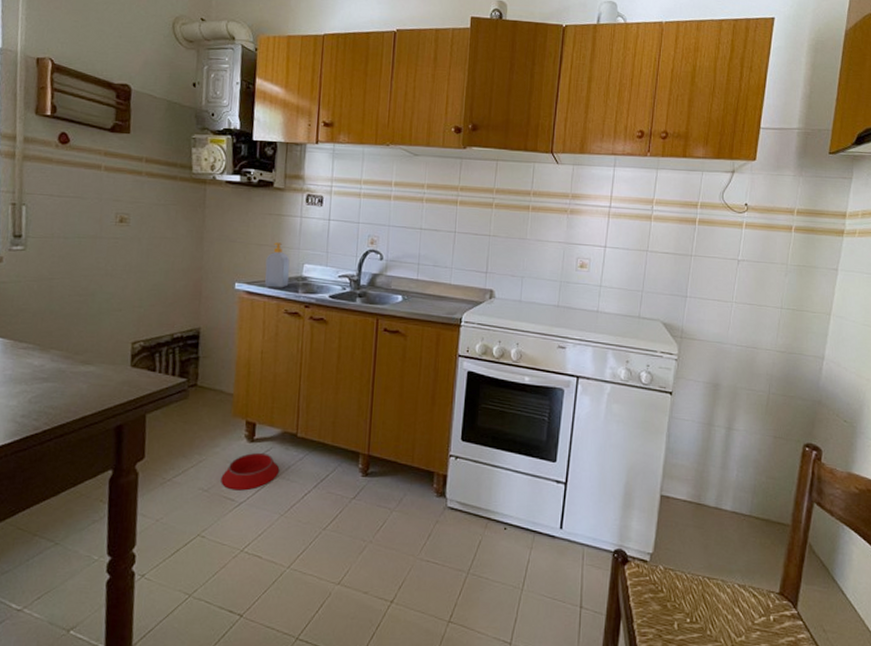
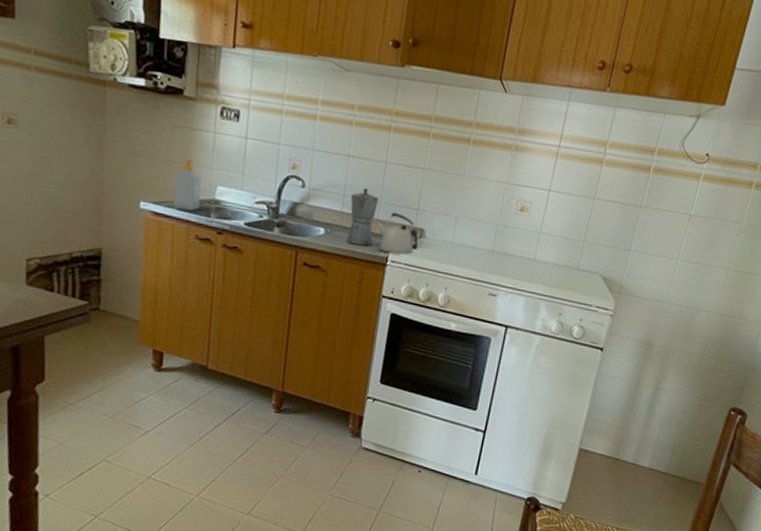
pet bowl: present [221,452,280,491] -> none [126,382,189,419]
moka pot: none [423,256,450,310] -> present [347,188,379,247]
kettle: none [449,277,489,316] -> present [376,212,419,256]

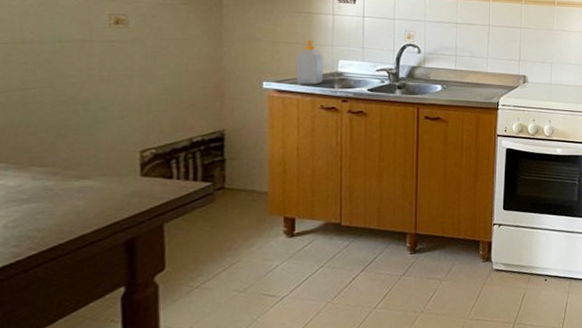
moka pot: present [347,188,379,247] -> none [461,48,486,96]
kettle: present [376,212,419,256] -> none [486,65,523,100]

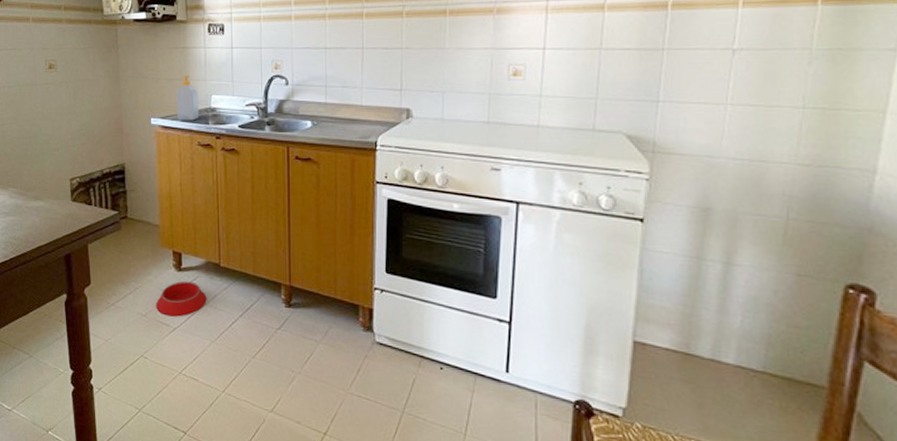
pet bowl: none [259,245,324,287] -> present [156,281,207,317]

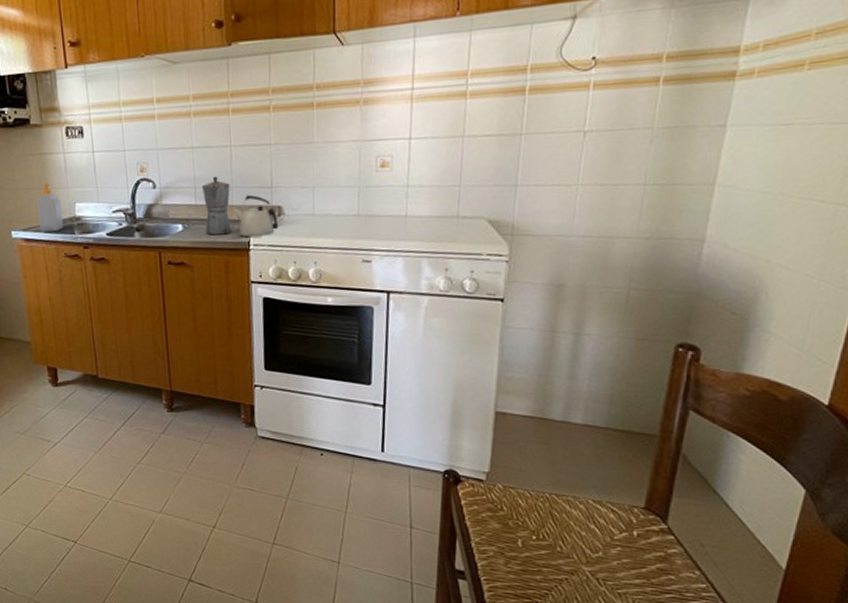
pet bowl: present [156,281,207,317] -> none [34,395,87,432]
moka pot: none [332,76,360,134] -> present [201,176,232,236]
kettle: none [360,97,407,139] -> present [232,195,279,239]

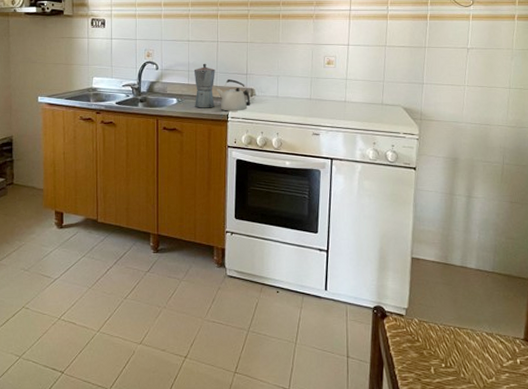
soap bottle: present [36,183,64,232] -> none [61,61,82,99]

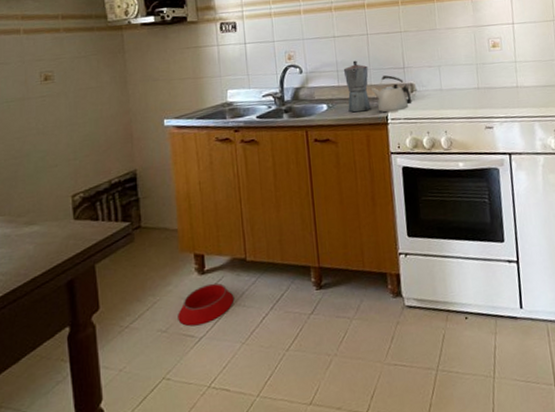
pet bowl: none [38,236,85,269] -> present [178,283,234,327]

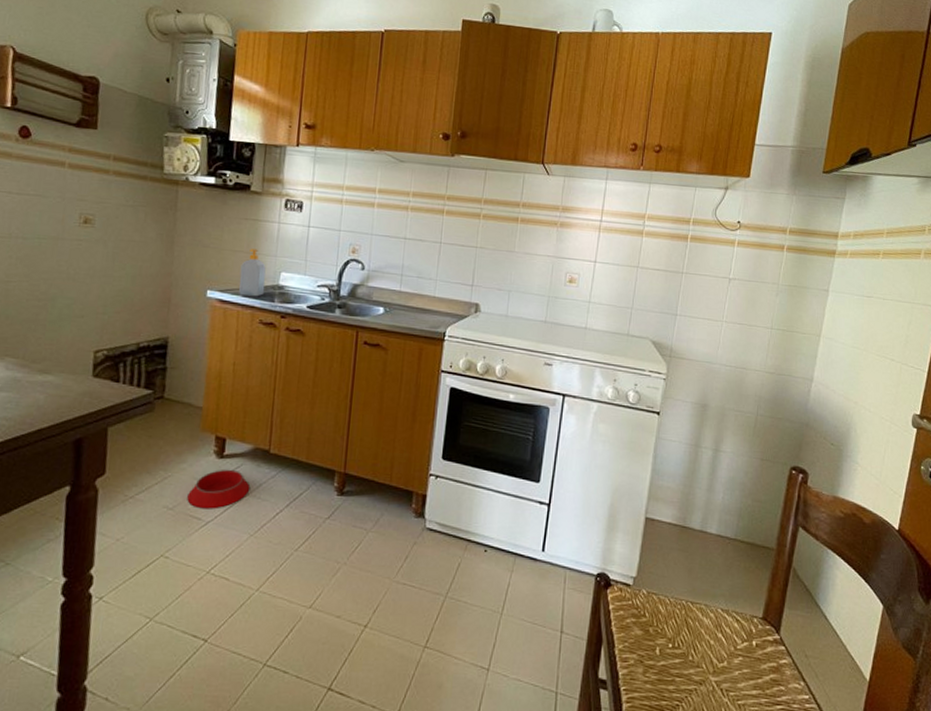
soap bottle: none [190,73,216,119] -> present [239,248,266,297]
moka pot: present [343,60,371,113] -> none [405,267,435,323]
kettle: present [370,75,413,114] -> none [433,289,474,331]

